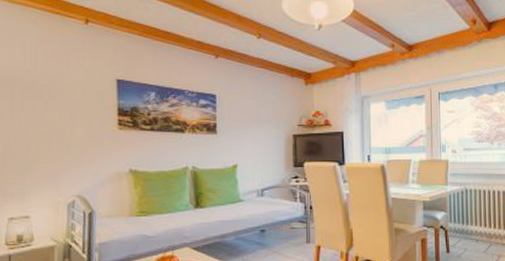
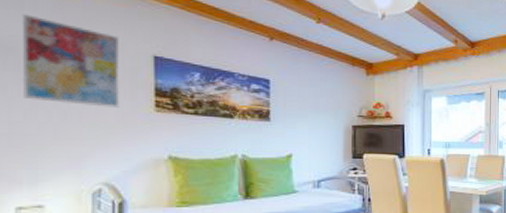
wall art: none [14,51,90,128] -> present [22,14,120,108]

